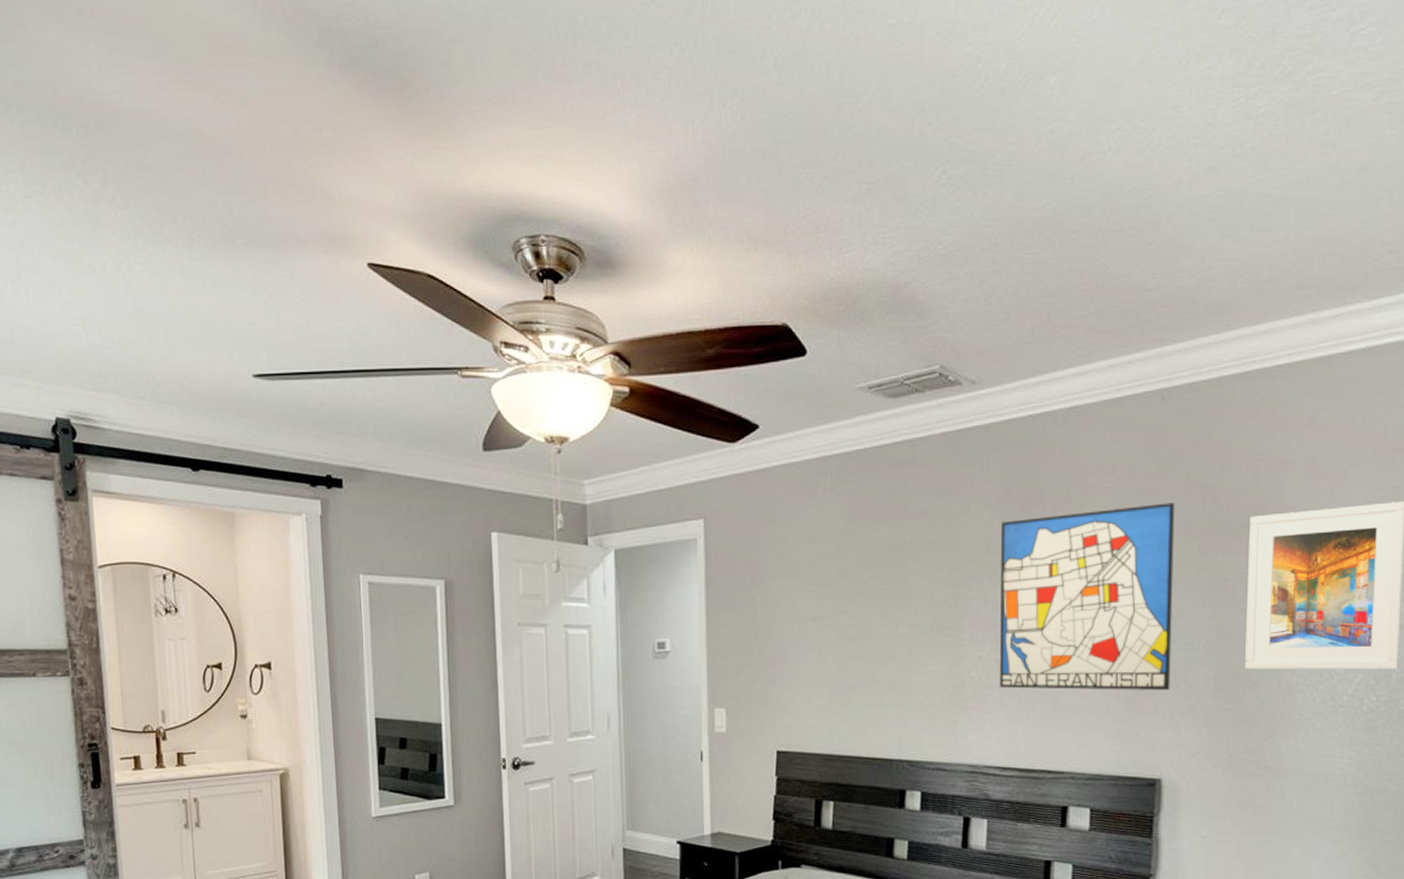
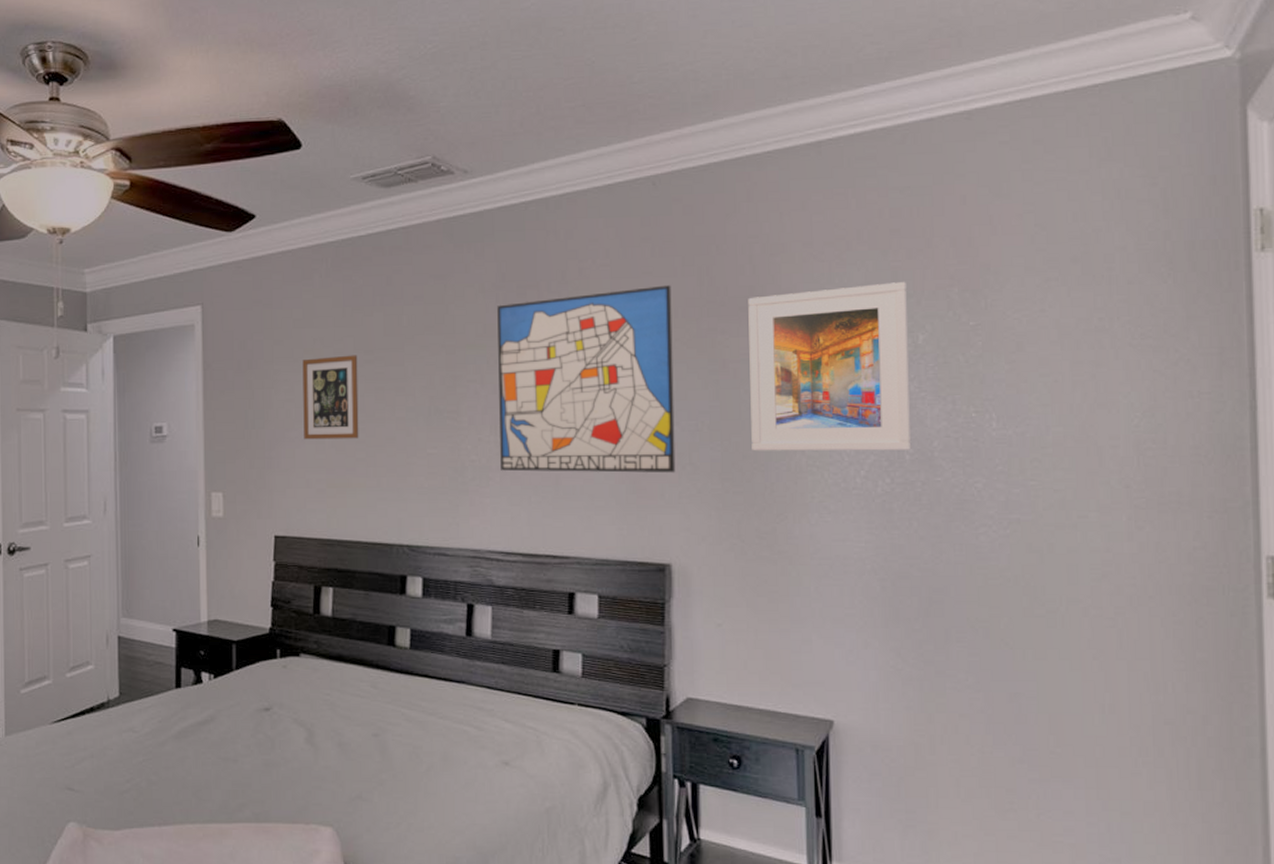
picture frame: none [806,571,861,656] -> present [302,355,359,440]

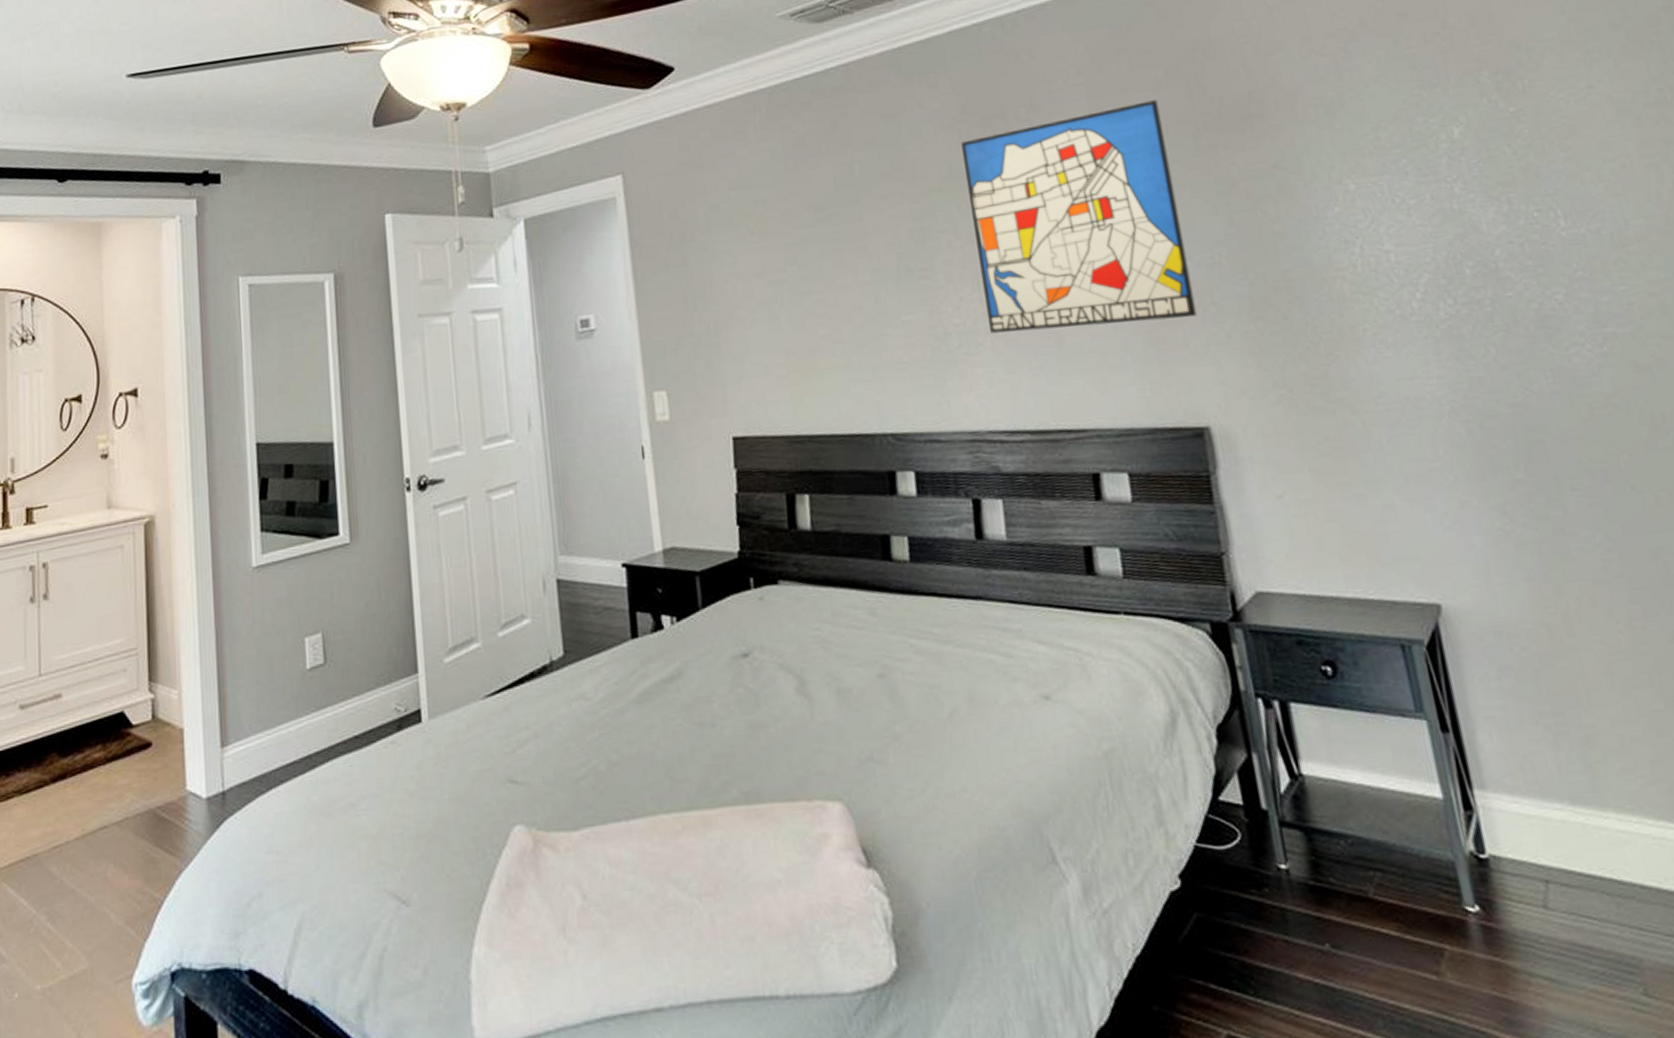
picture frame: present [302,355,359,440] -> none [744,214,820,319]
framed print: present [748,282,912,451] -> none [1248,70,1471,282]

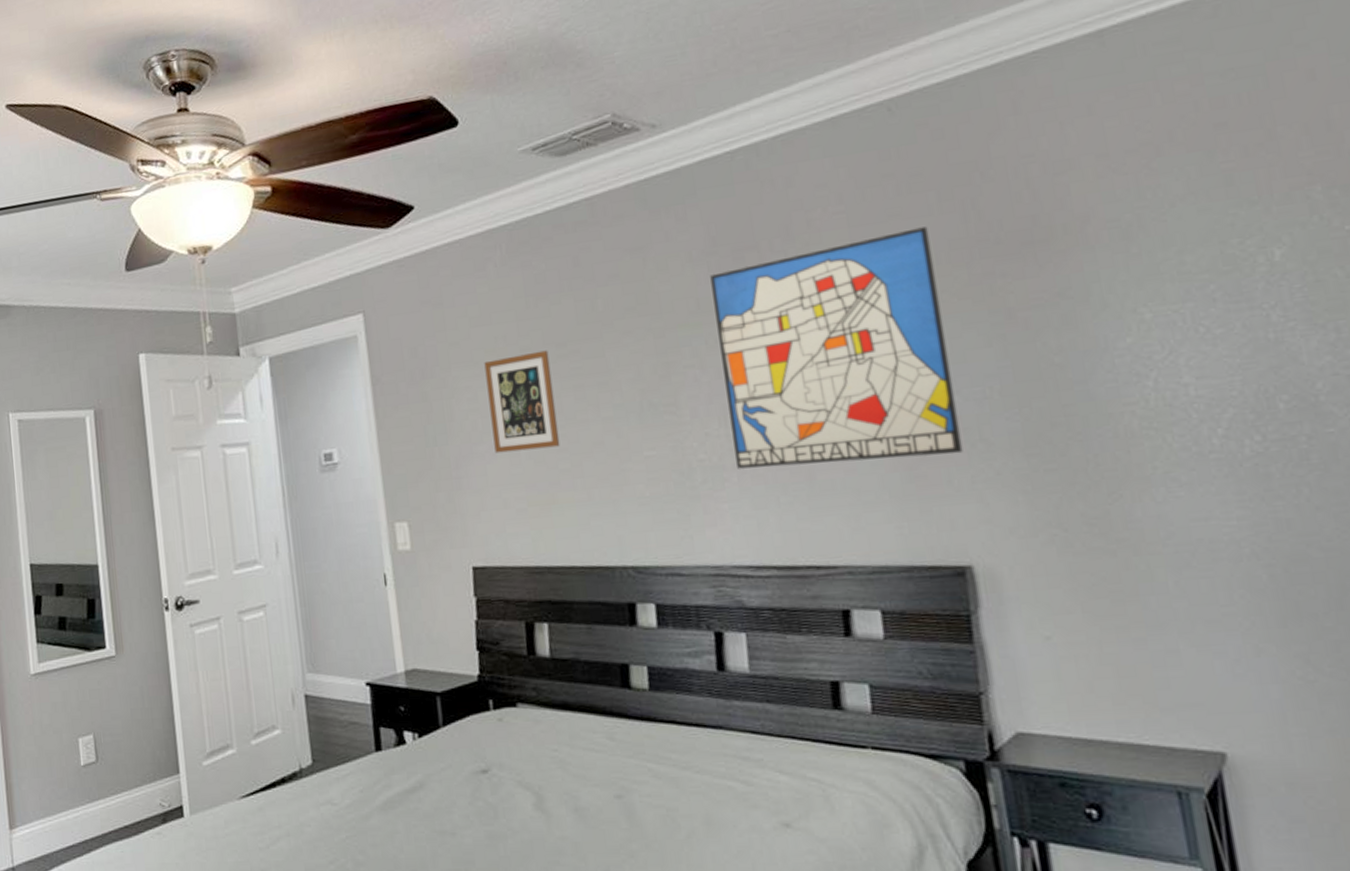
picture frame: none [744,214,820,319] -> present [484,350,561,454]

